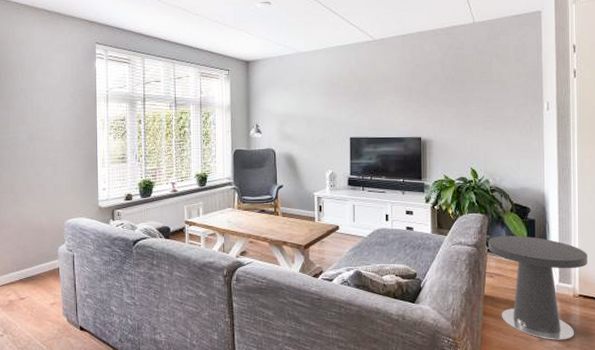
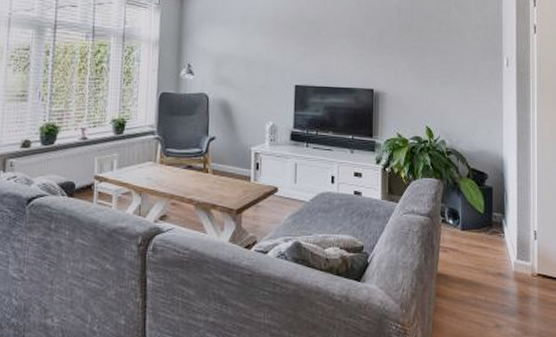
side table: present [488,235,588,340] -> none [443,204,547,326]

